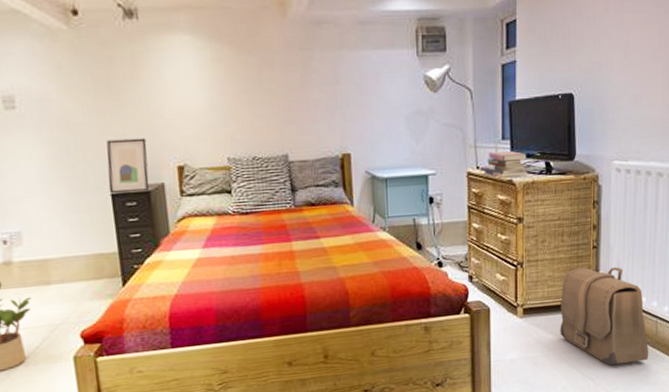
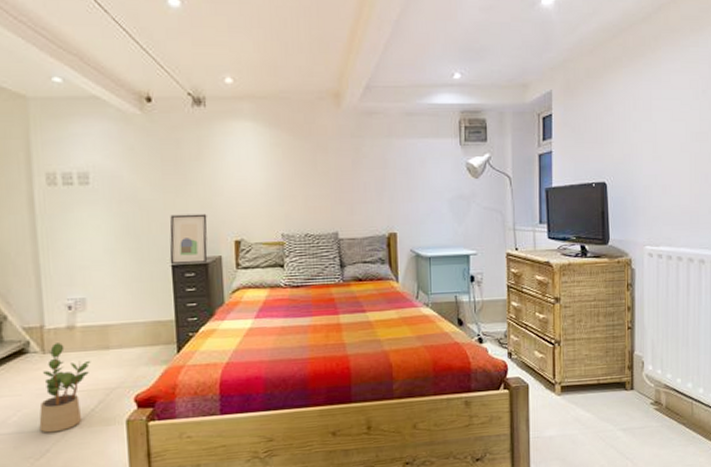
books: present [479,150,527,178] -> none [518,233,563,259]
backpack: present [560,267,649,366] -> none [597,348,686,446]

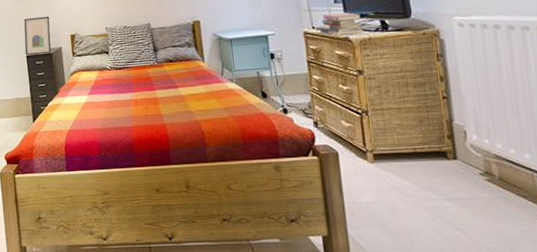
books: none [518,233,563,259] -> present [315,12,363,36]

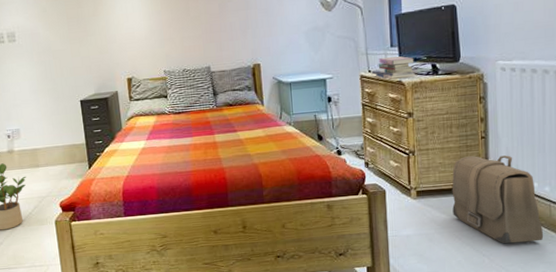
picture frame: present [24,16,51,56] -> none [76,58,107,101]
backpack: none [412,117,529,218] -> present [452,155,544,244]

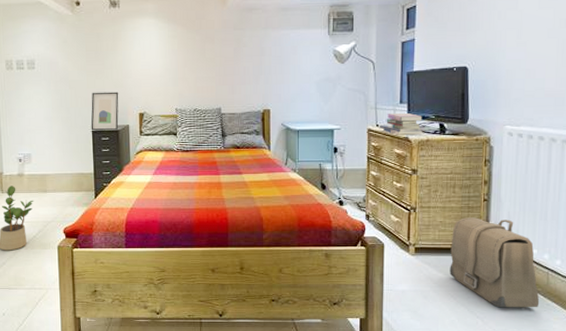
picture frame: none [76,58,107,101] -> present [90,91,119,131]

